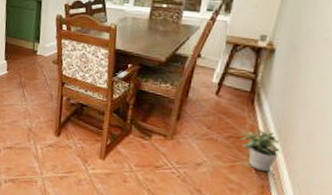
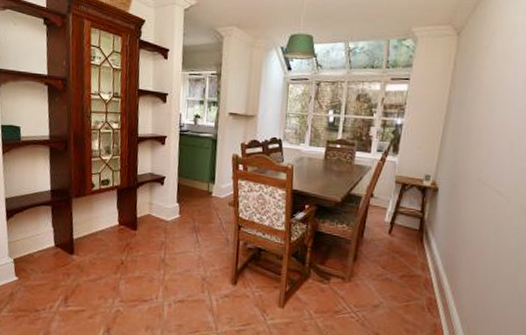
potted plant: present [241,129,281,173] -> none [413,267,449,310]

